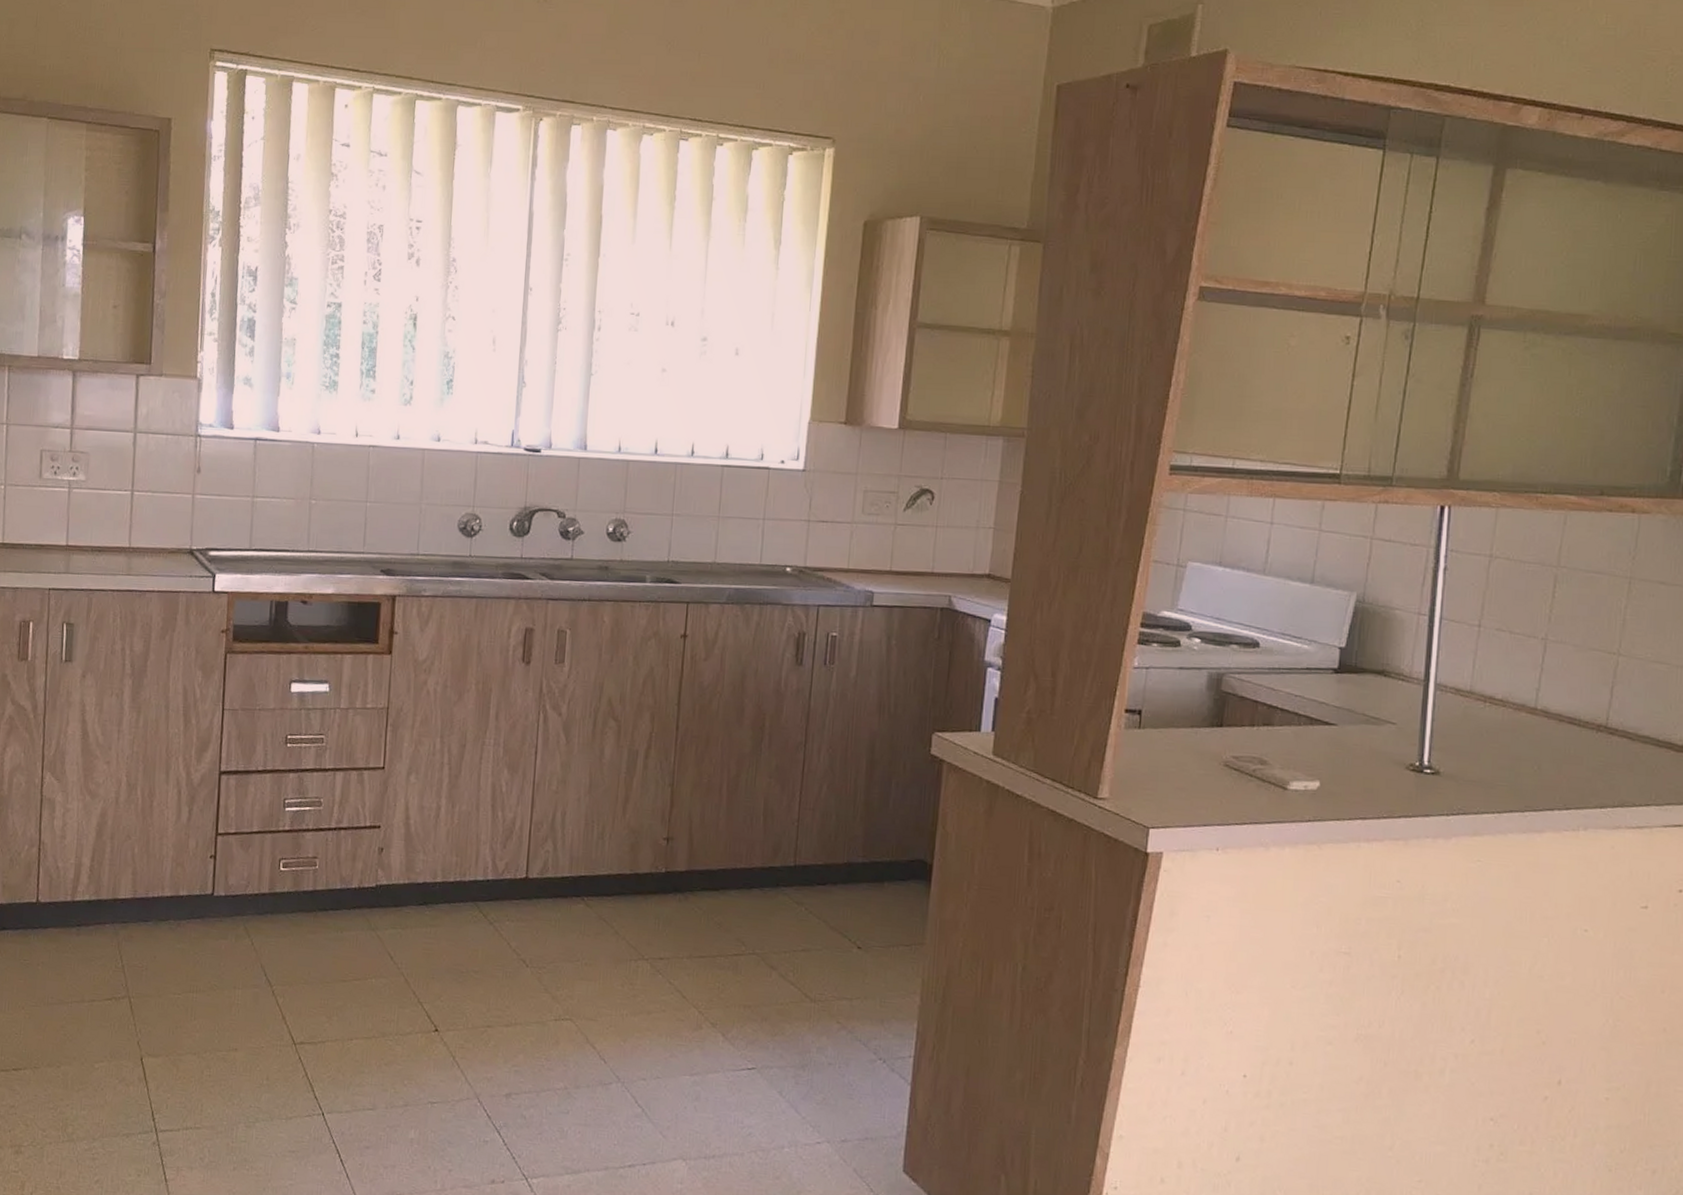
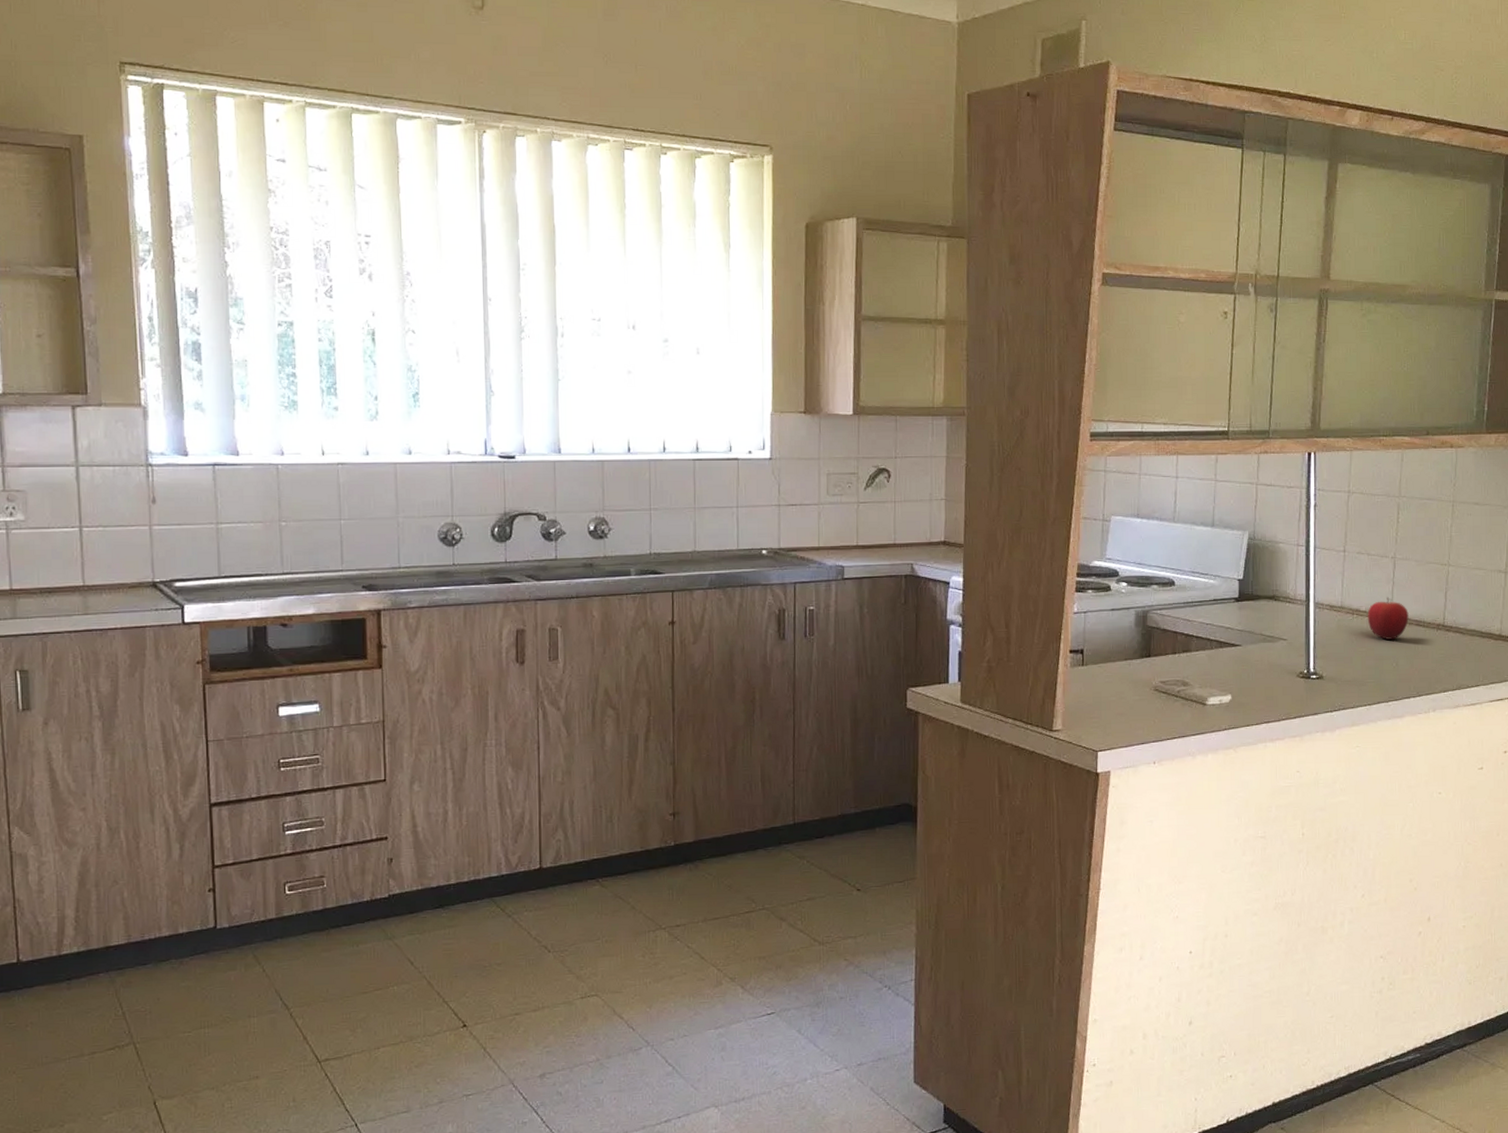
fruit: none [1503,684,1560,738] -> present [1367,596,1409,640]

